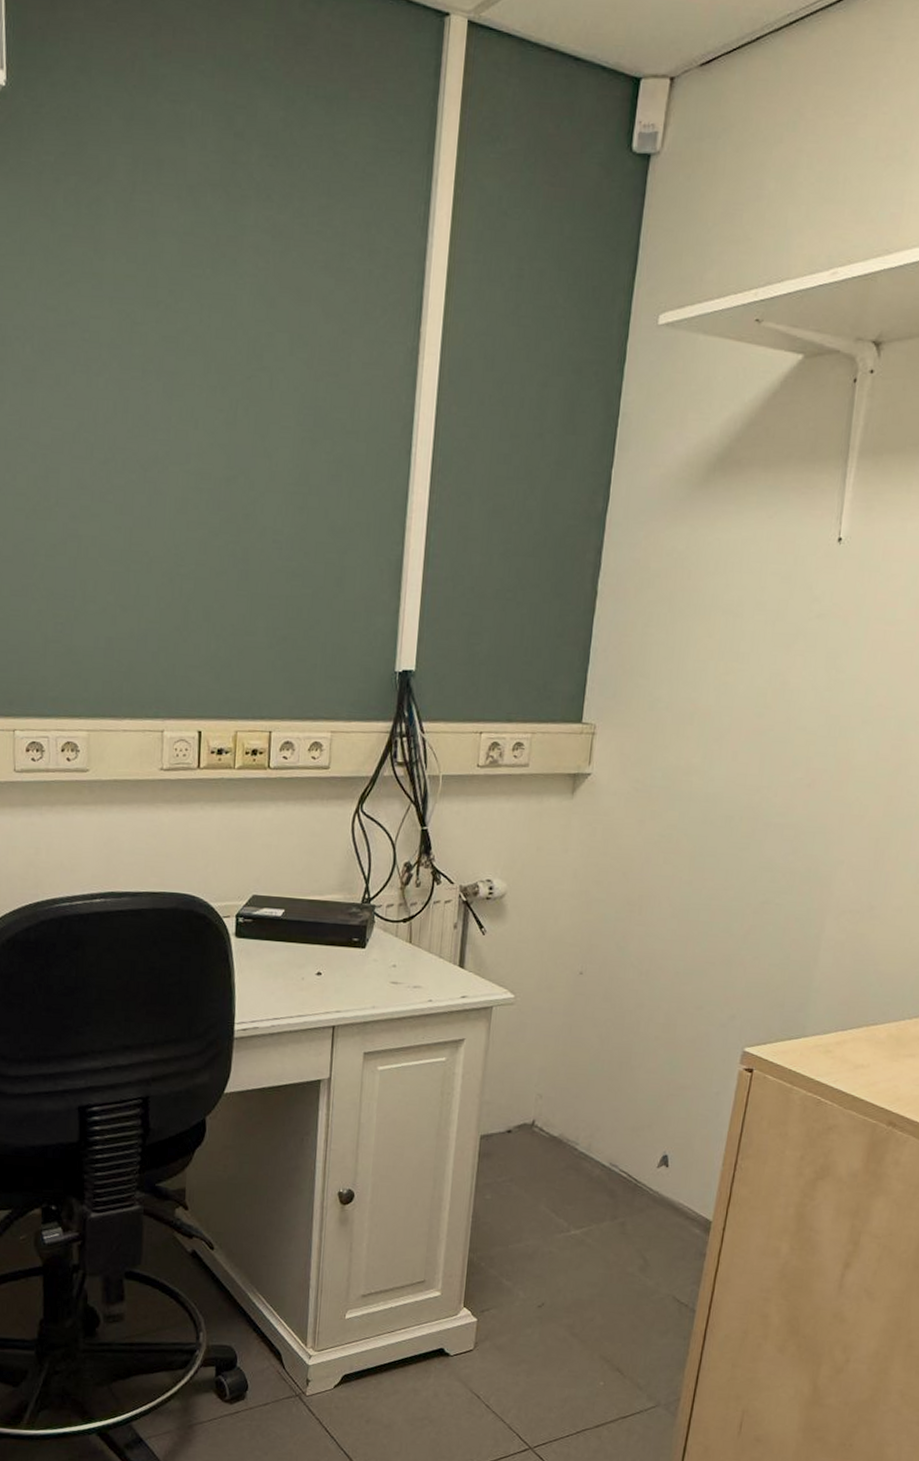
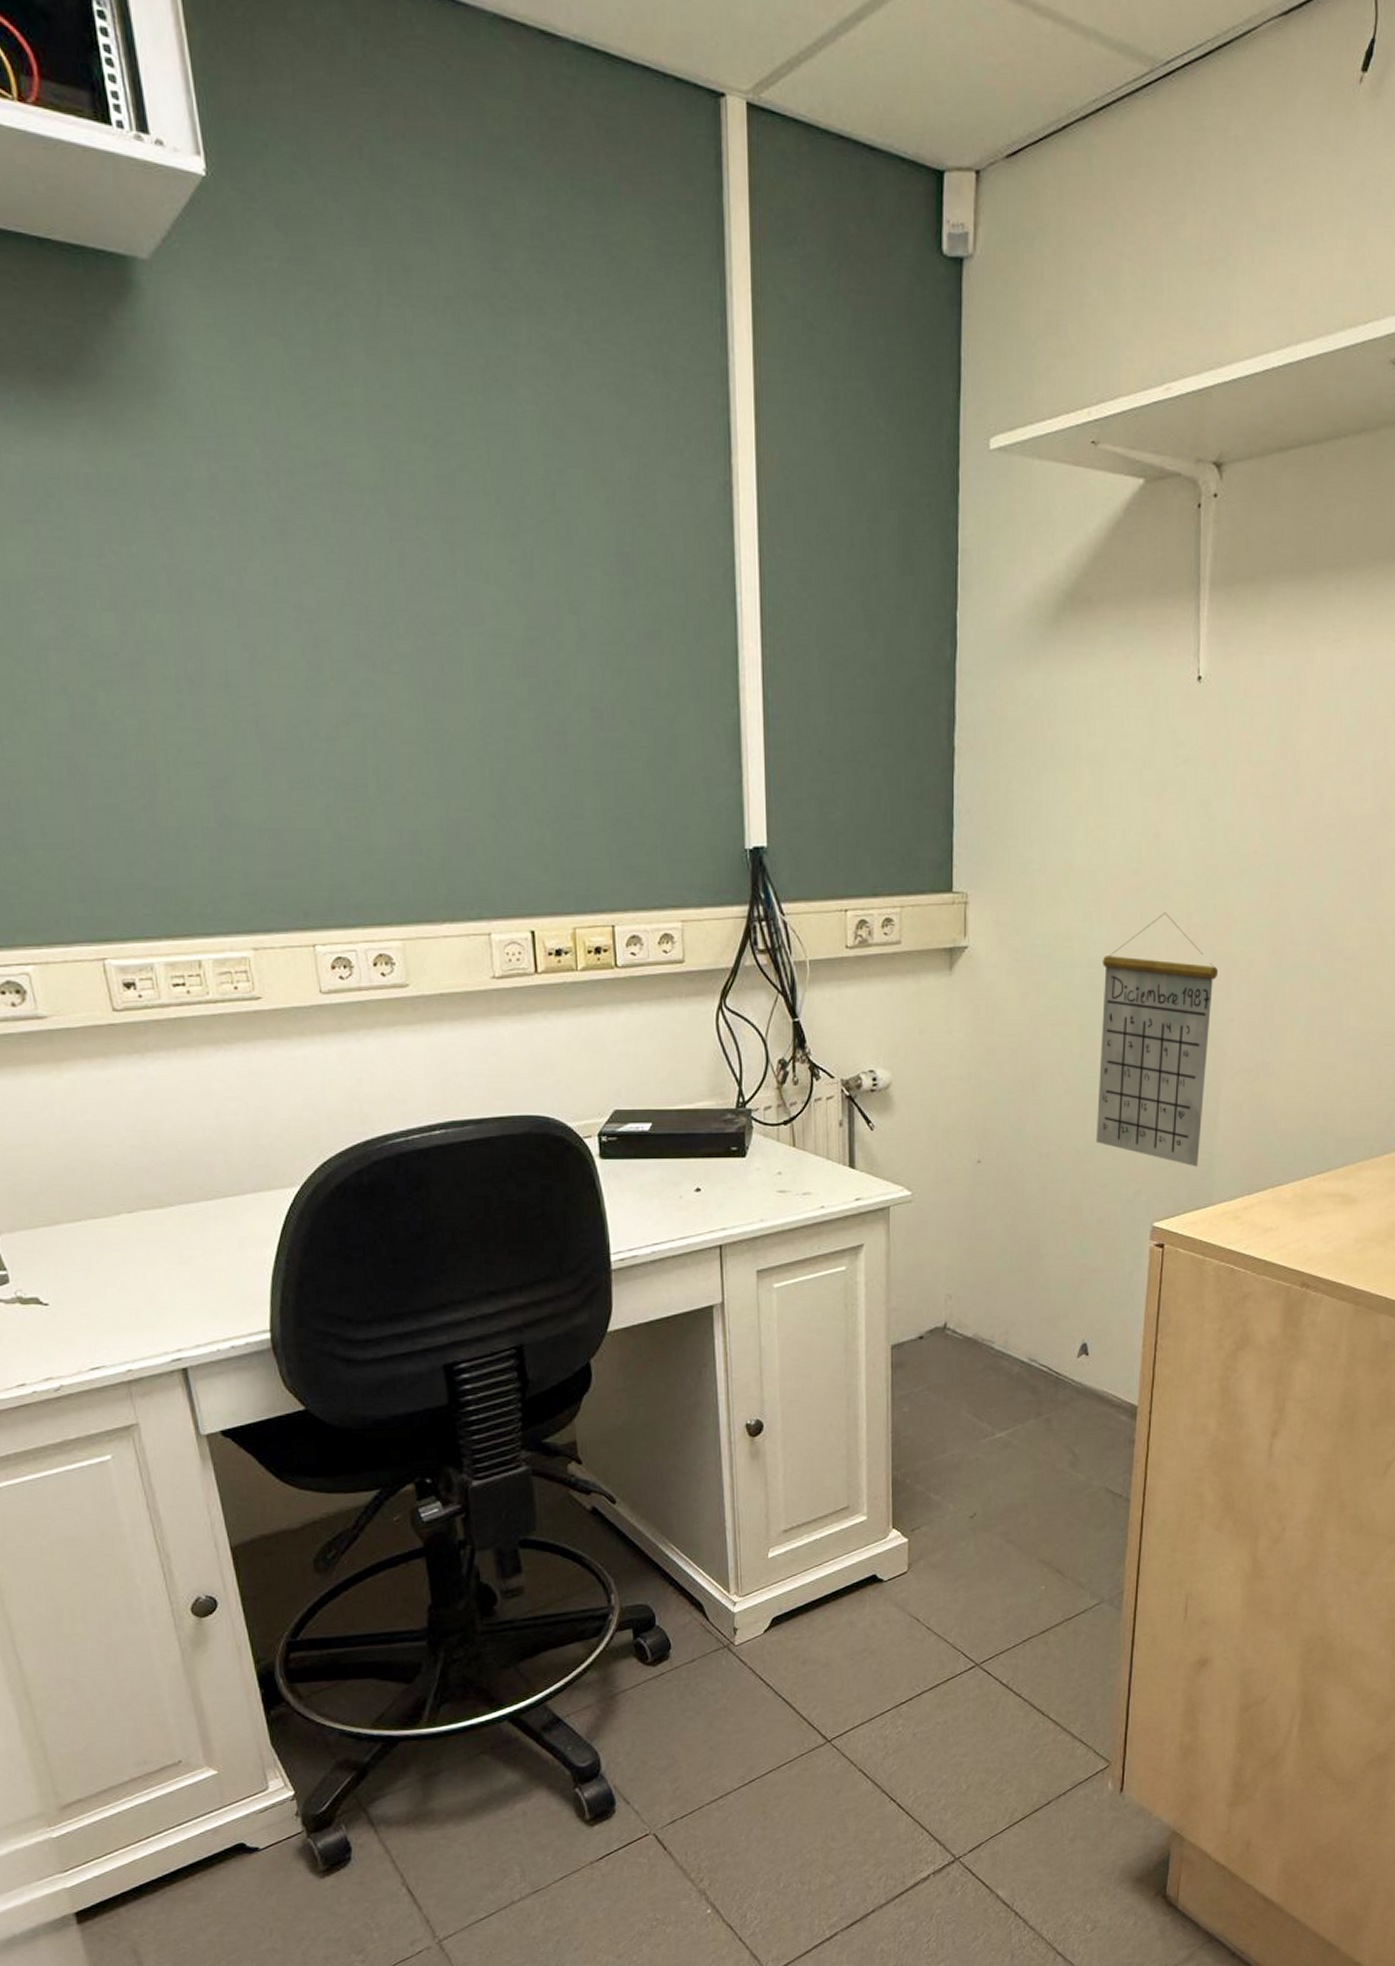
calendar: none [695,756,833,999] -> present [1095,912,1219,1167]

